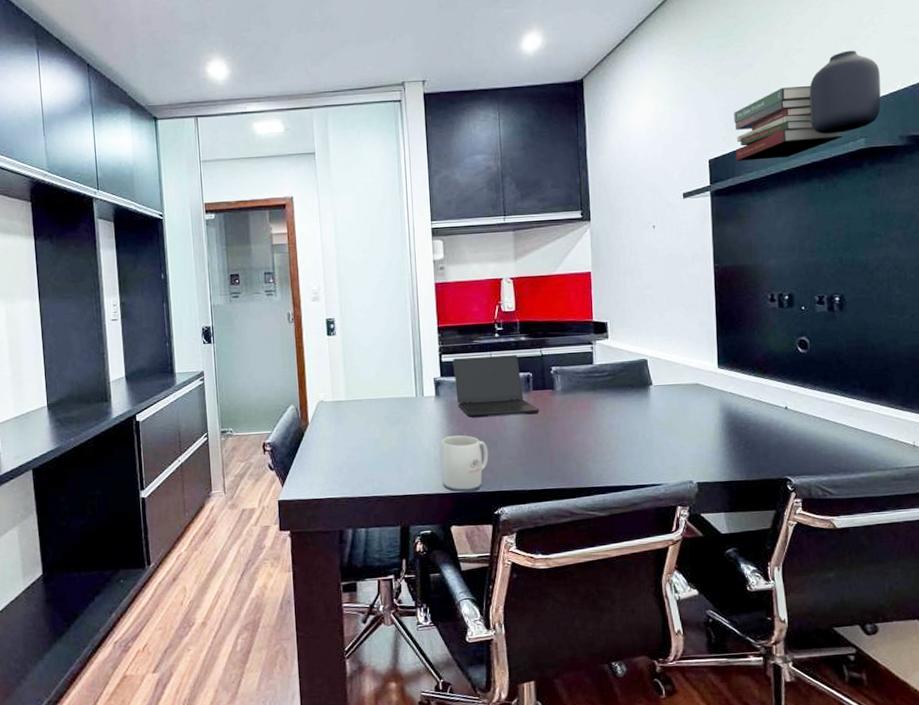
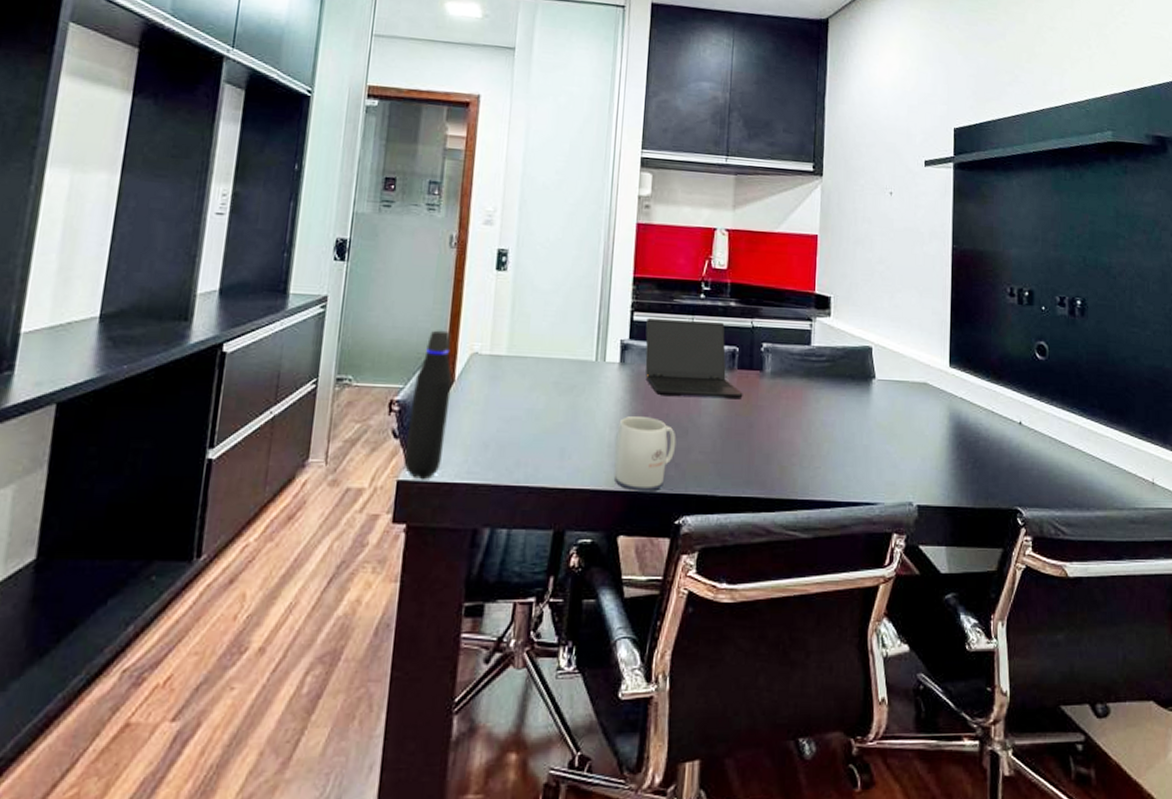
water bottle: none [278,387,309,498] -> present [403,330,452,479]
books: present [734,85,842,161] -> none [982,64,1090,139]
vase: present [809,50,881,135] -> none [1059,37,1128,122]

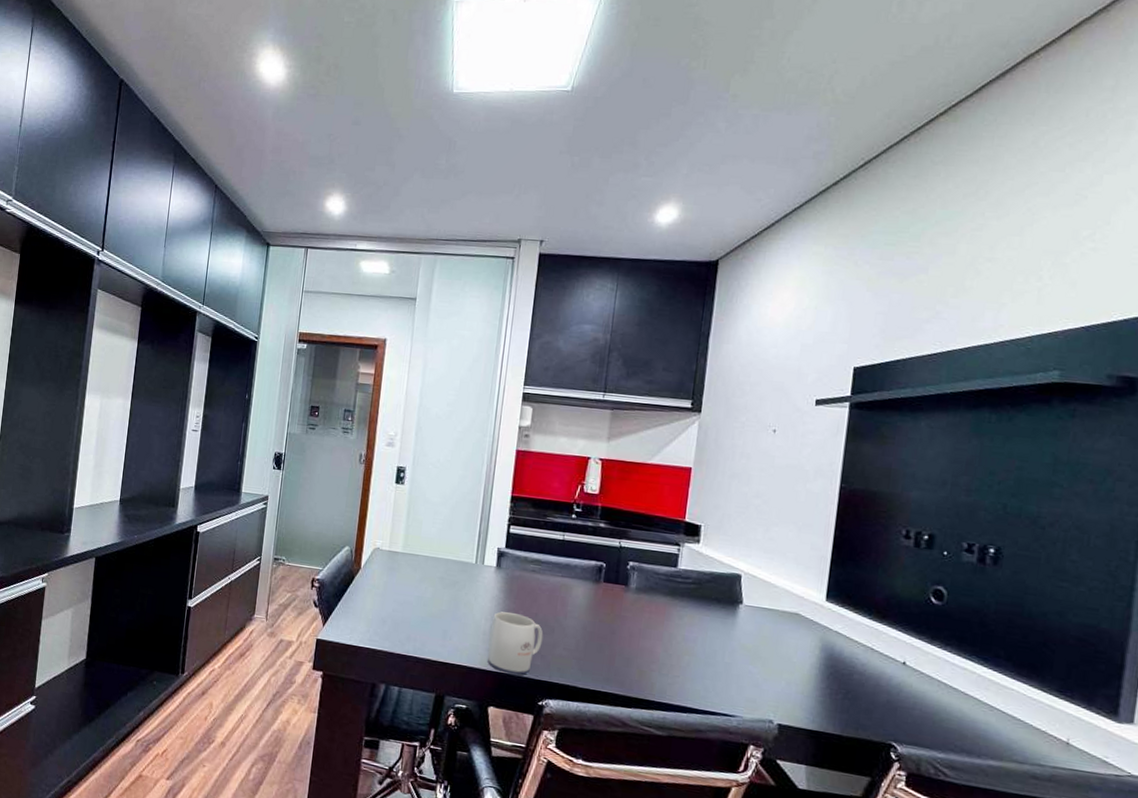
water bottle: present [403,330,452,479] -> none [321,527,359,640]
laptop: present [645,319,743,398] -> none [518,532,608,608]

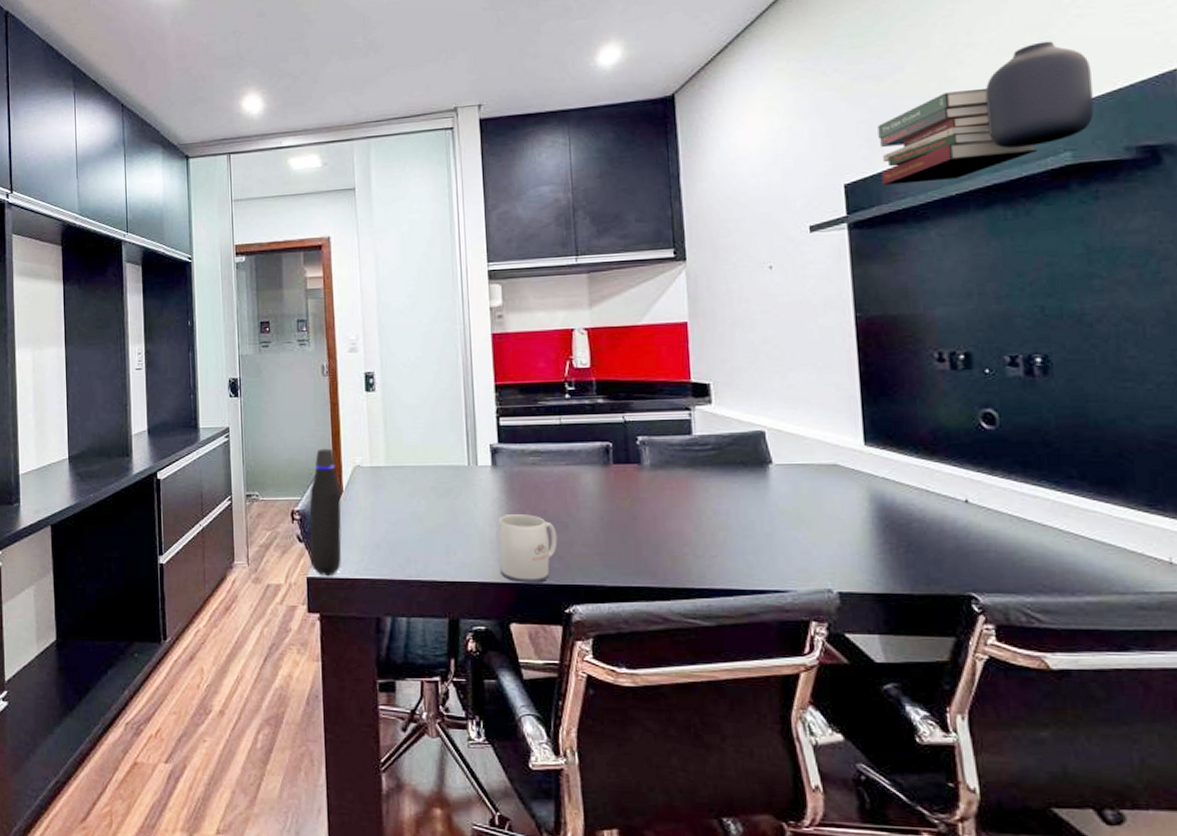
water bottle: none [321,527,359,640] -> present [309,448,342,575]
books: none [887,299,1030,379] -> present [877,87,1037,185]
vase: none [990,267,1093,361] -> present [985,41,1094,149]

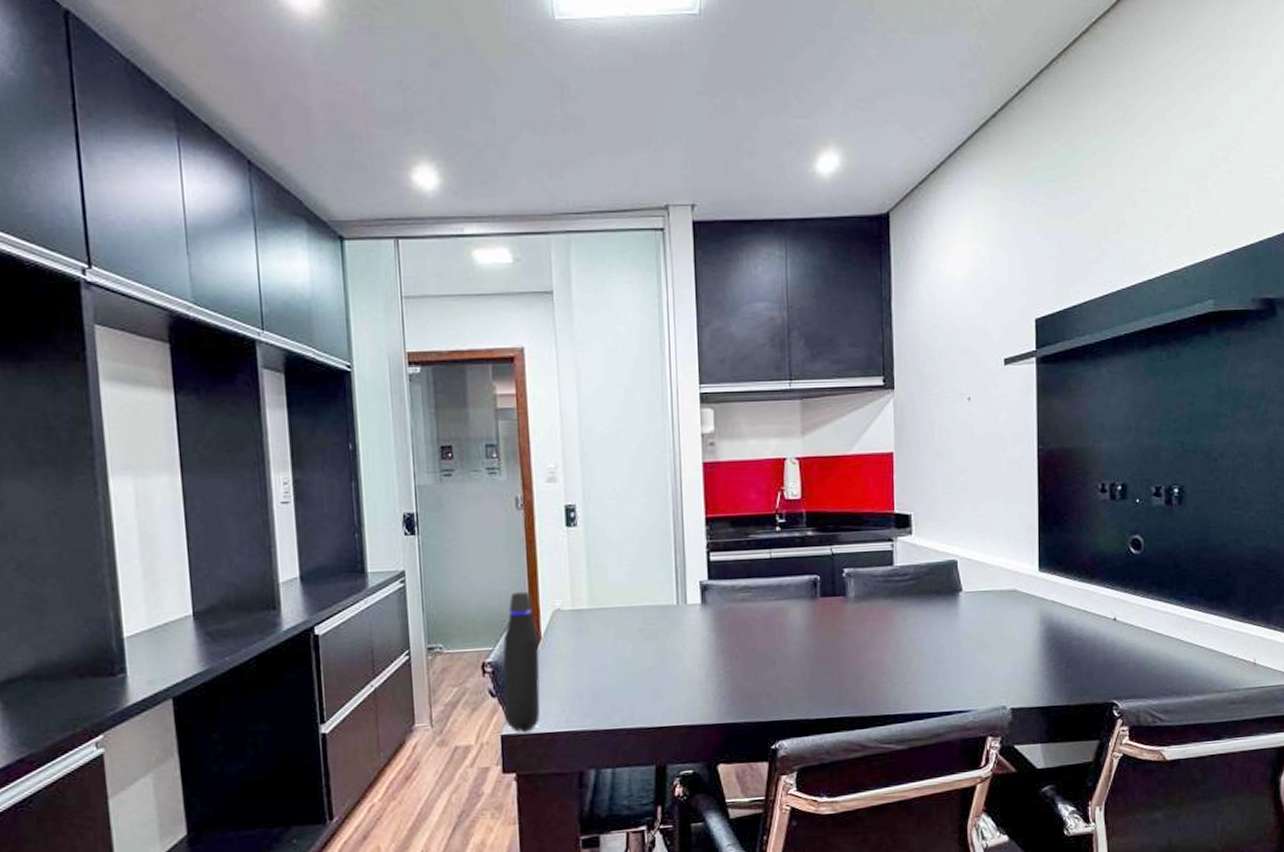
mug: present [497,513,558,583] -> none [706,652,766,723]
books: present [877,87,1037,185] -> none [1066,233,1188,322]
vase: present [985,41,1094,149] -> none [1153,193,1233,294]

